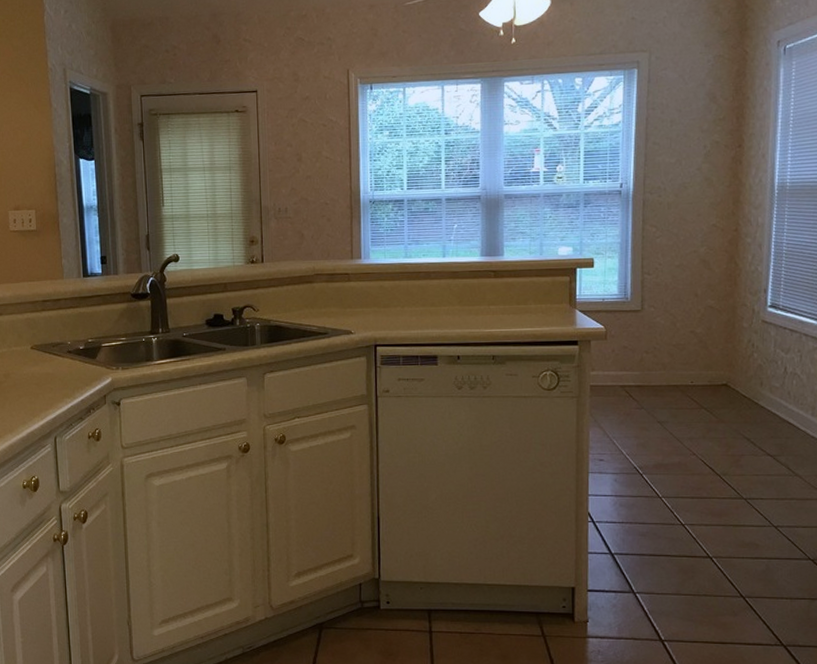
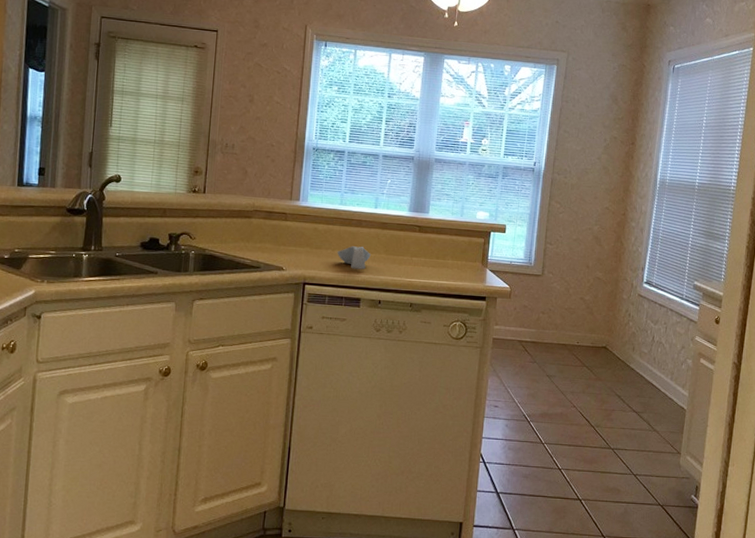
spoon rest: none [407,300,444,325] -> present [337,246,371,270]

